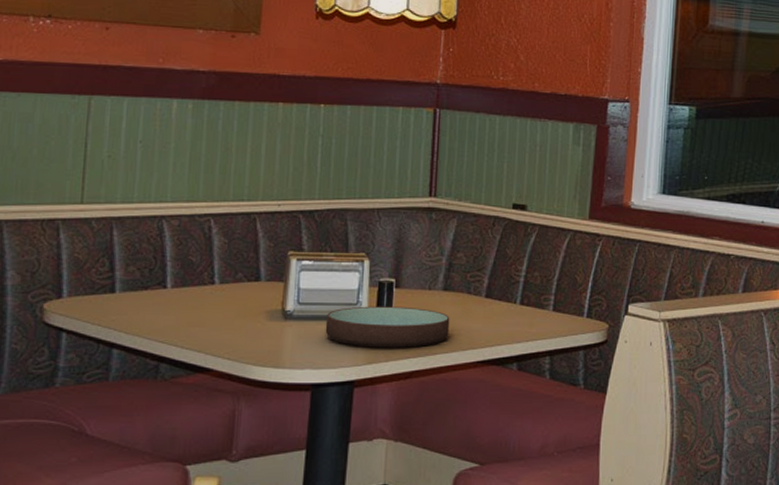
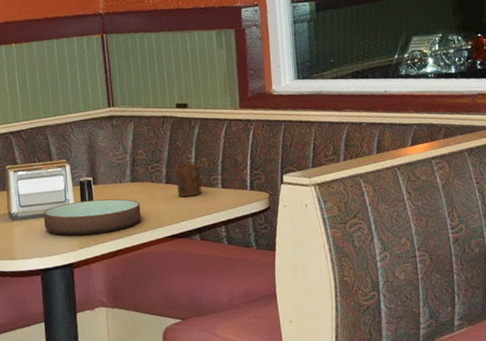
cup: none [498,277,530,317] -> present [175,163,201,197]

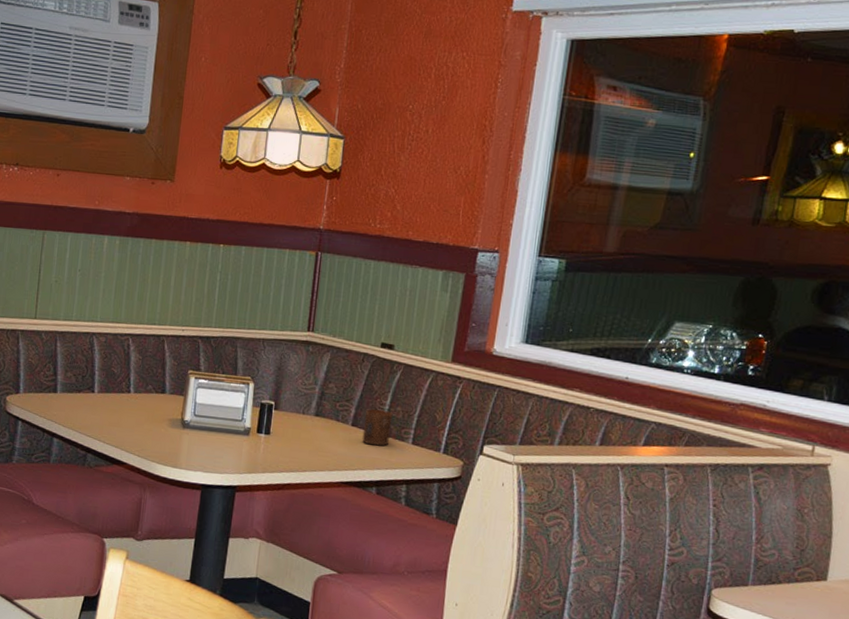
bowl: present [43,198,141,235] -> none [214,422,320,464]

